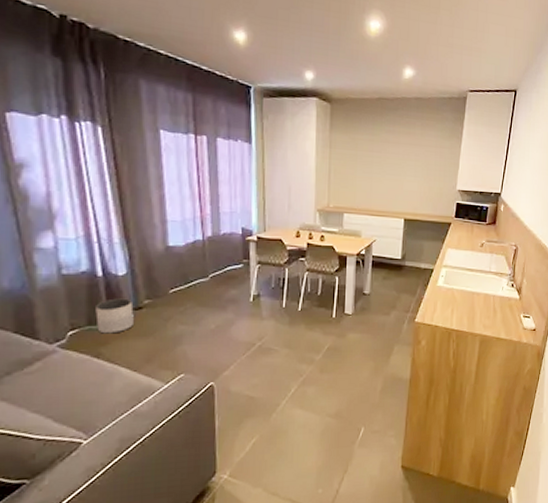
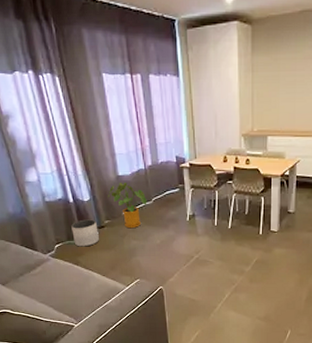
house plant: none [150,253,203,311] -> present [107,182,147,229]

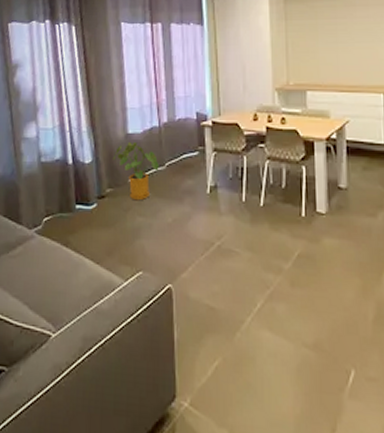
planter: present [71,219,100,247] -> none [66,186,98,223]

